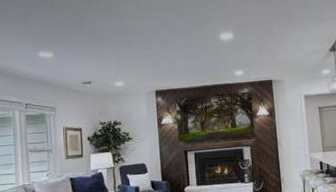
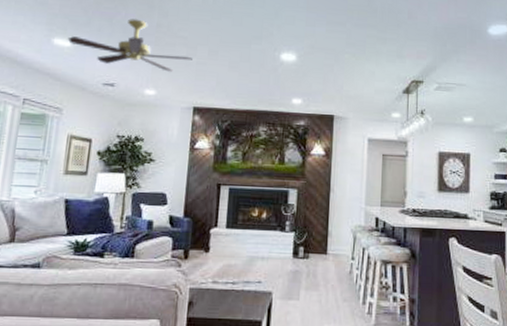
ceiling fan: none [49,25,148,66] -> present [67,19,192,72]

